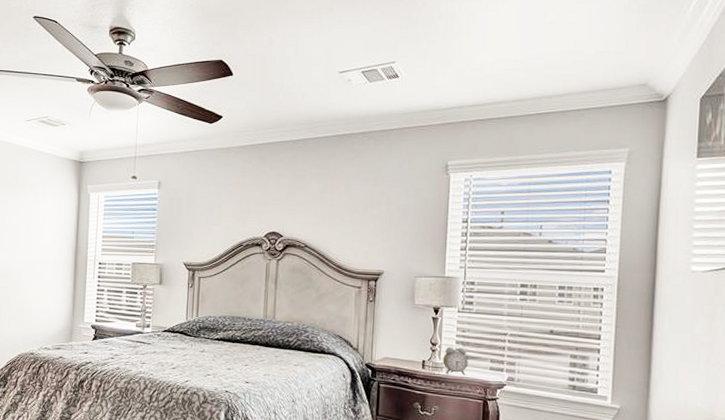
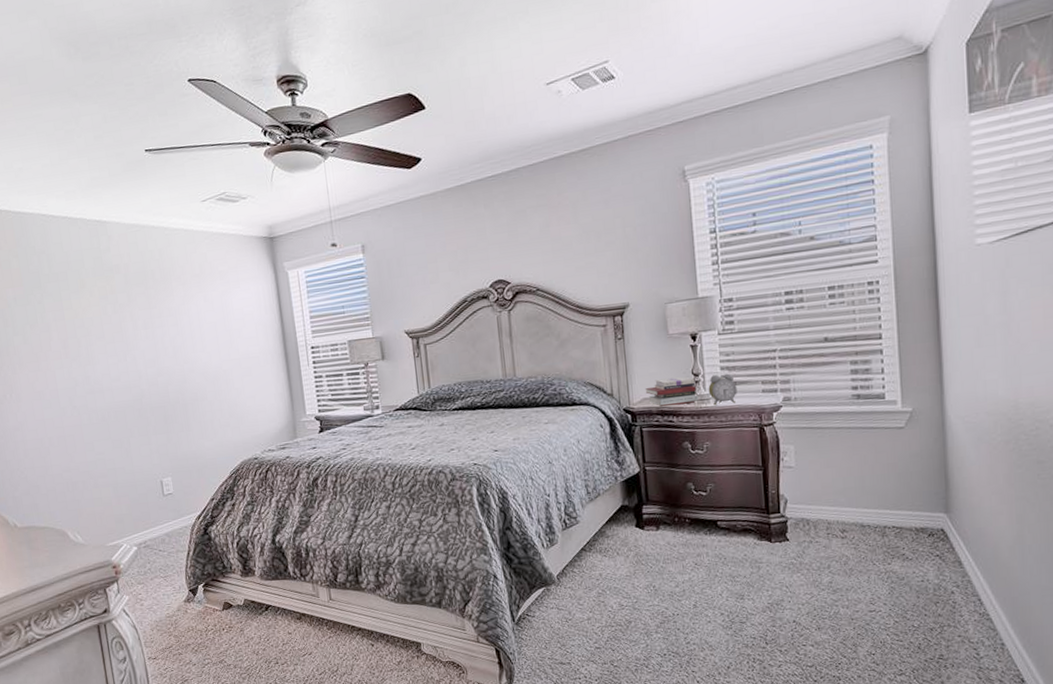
books: none [387,342,434,369] -> present [645,376,699,406]

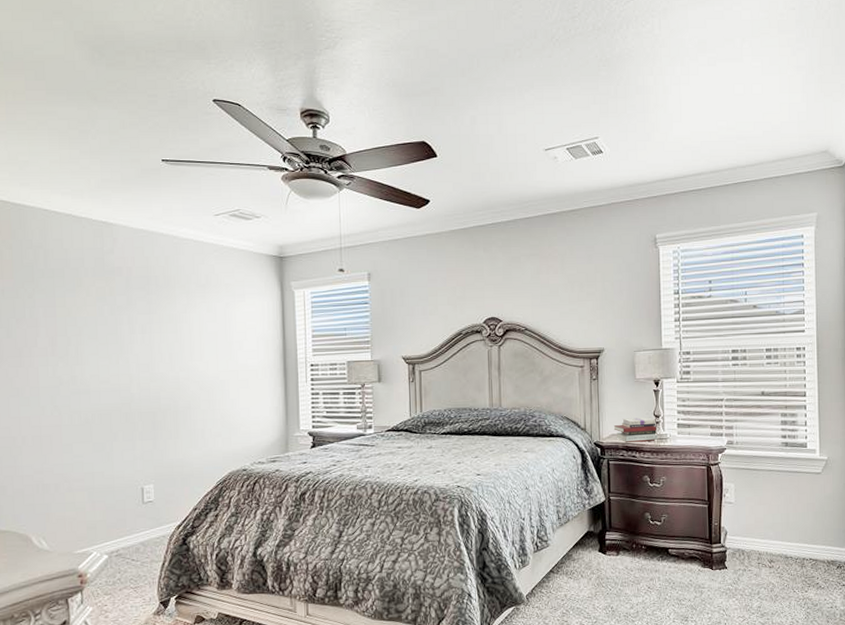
alarm clock: present [708,373,737,406] -> none [666,417,690,445]

